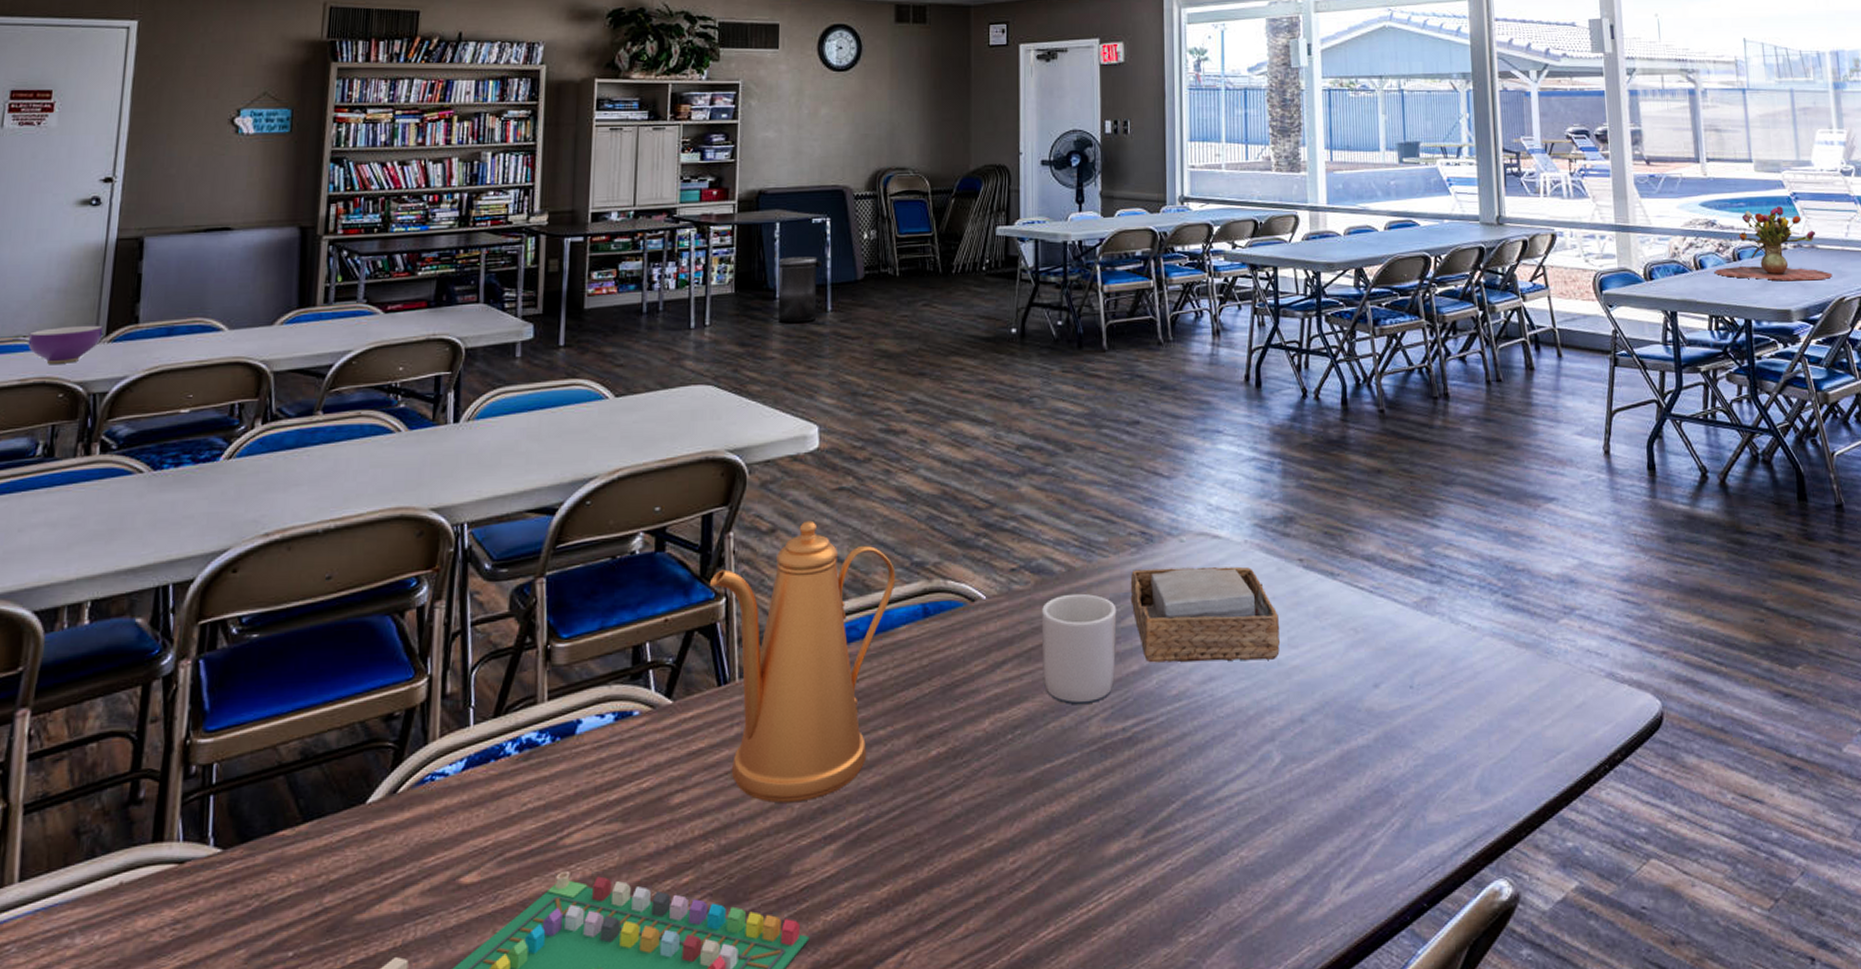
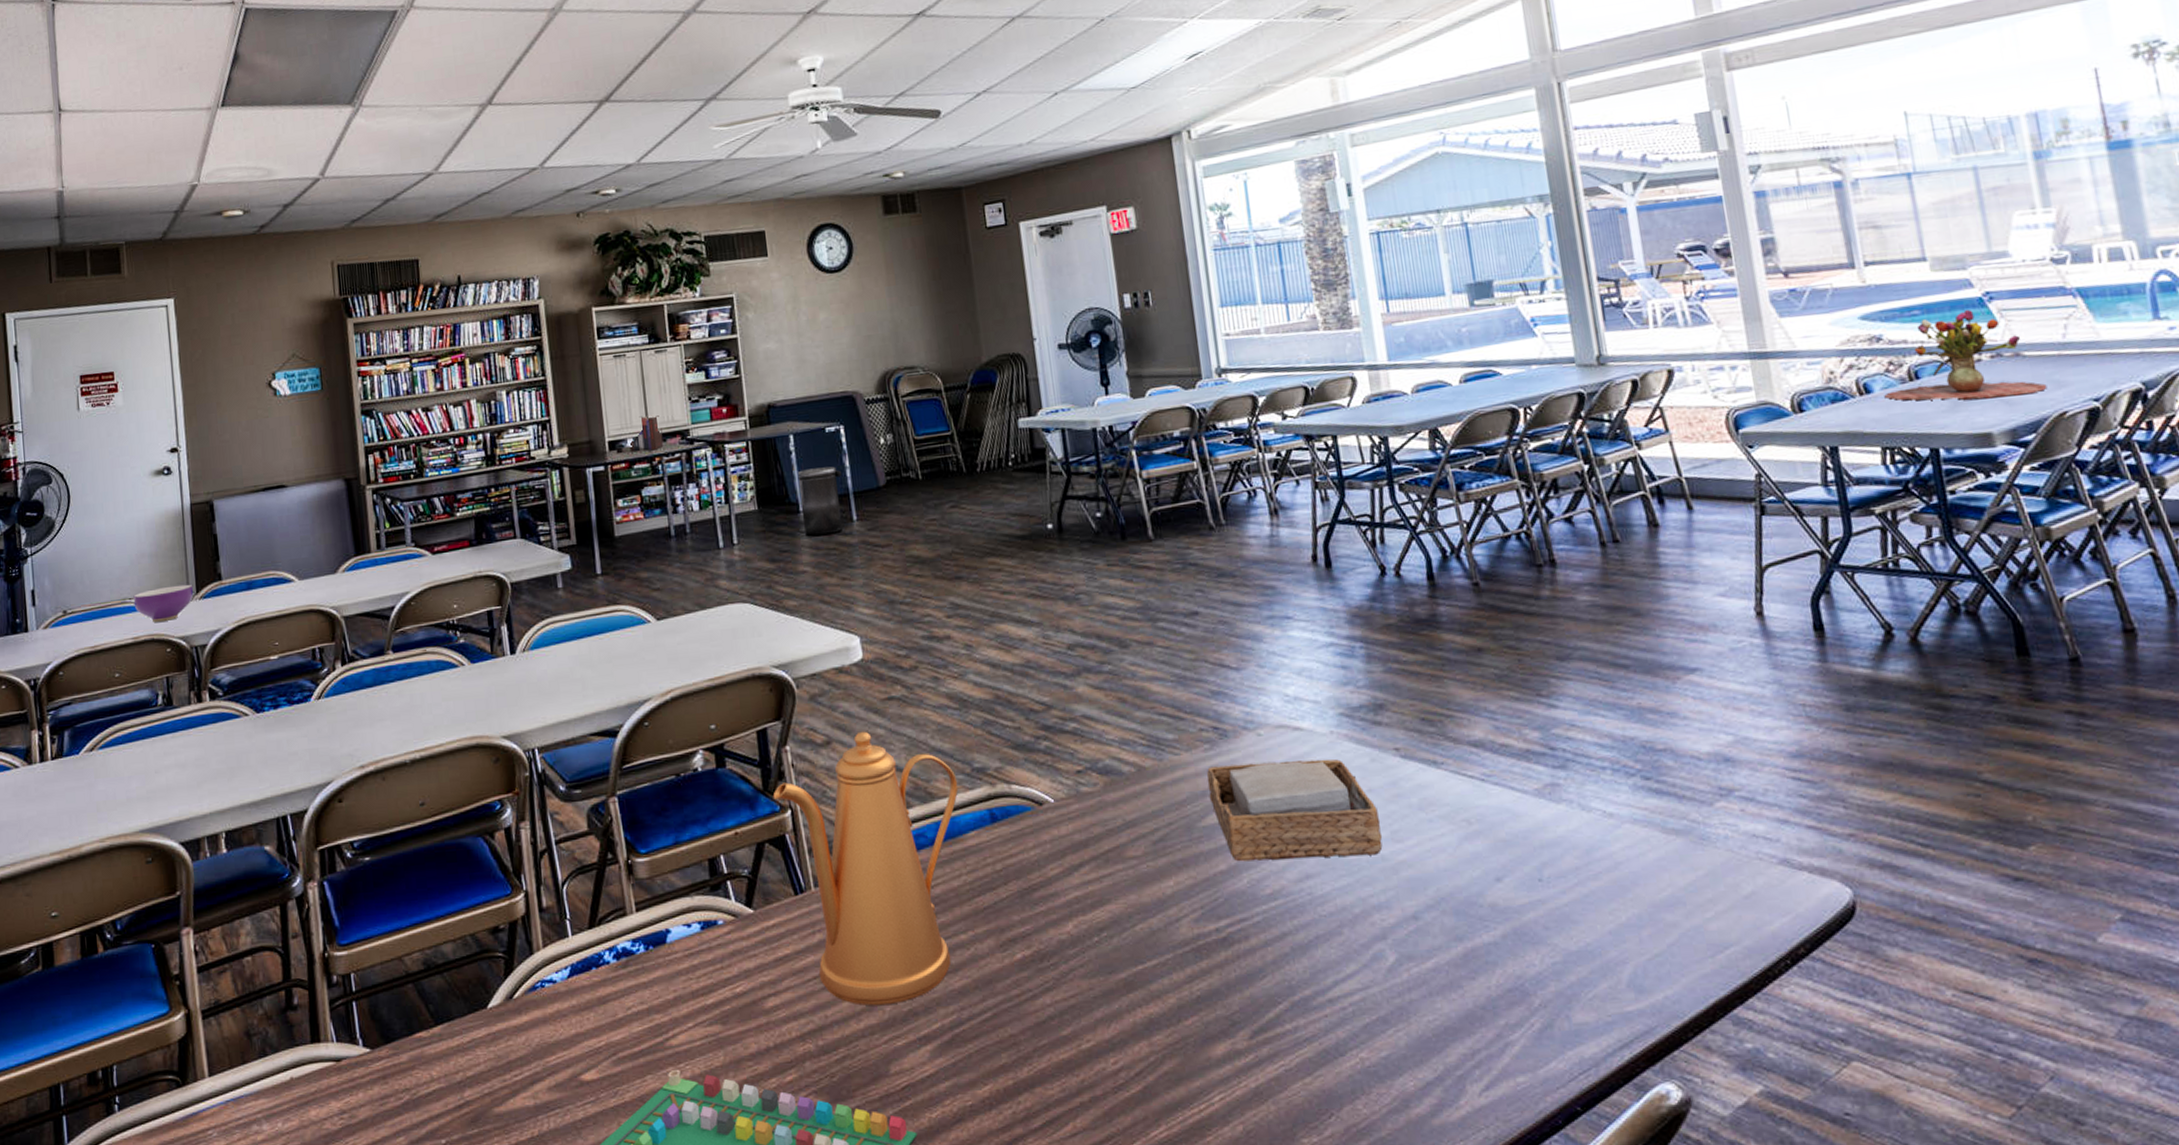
books: none [598,190,649,226] -> present [616,415,664,454]
mug: present [1041,593,1117,705] -> none [1114,793,1202,906]

